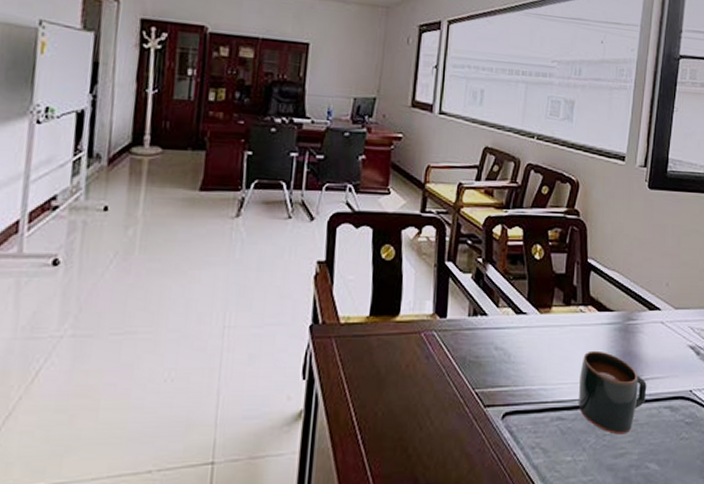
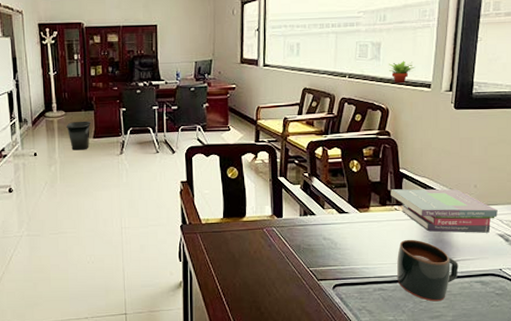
waste bin: none [160,164,199,207] -> present [66,121,91,150]
books: none [576,285,689,344] -> present [391,189,498,233]
succulent plant: none [582,125,609,153] -> present [389,61,415,84]

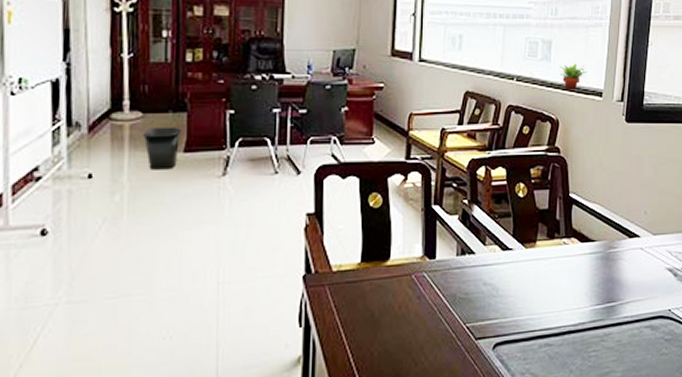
books: present [391,189,498,233] -> none [559,216,667,269]
mug: present [397,239,459,302] -> none [565,279,628,356]

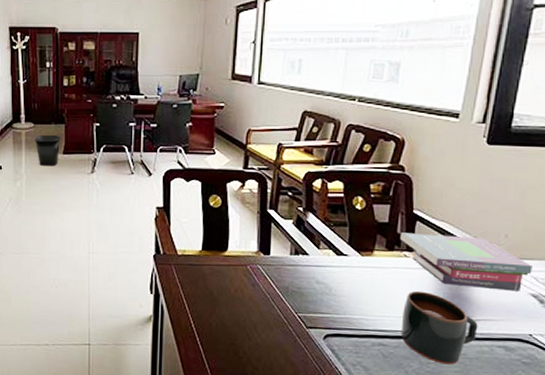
books: none [559,216,667,269] -> present [400,233,532,291]
succulent plant: present [560,63,586,91] -> none [408,84,441,111]
mug: none [565,279,628,356] -> present [401,290,478,365]

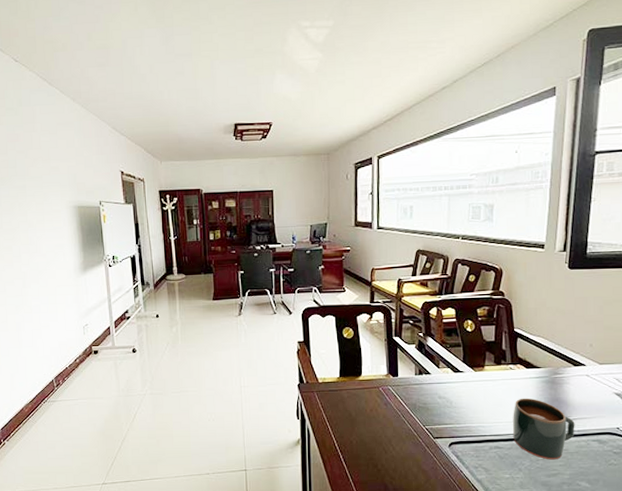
waste bin: present [34,134,61,166] -> none [186,283,210,312]
books: present [400,233,532,291] -> none [505,348,614,392]

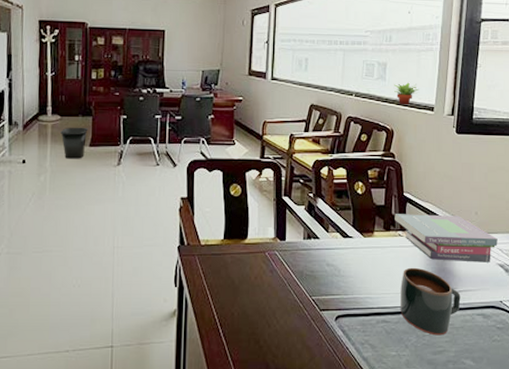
waste bin: none [186,283,210,312] -> present [60,127,88,159]
succulent plant: none [502,222,528,245] -> present [394,82,419,105]
books: none [505,348,614,392] -> present [395,214,498,262]

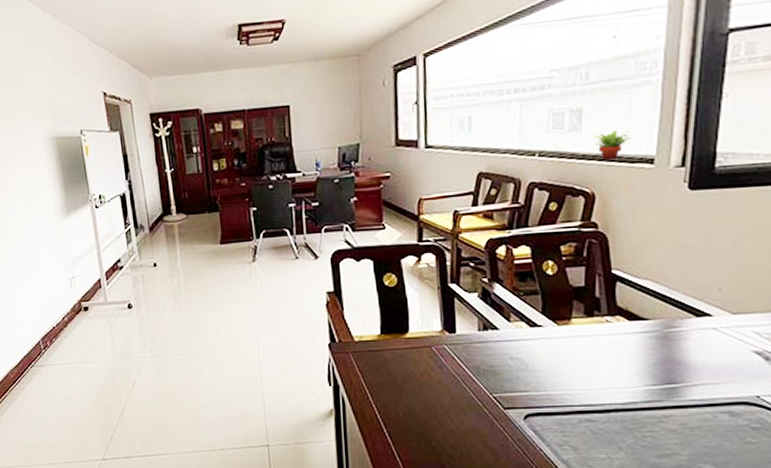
waste bin: present [60,127,88,159] -> none [188,224,217,259]
books: present [395,214,498,262] -> none [599,294,753,350]
mug: present [401,267,461,336] -> none [610,358,697,437]

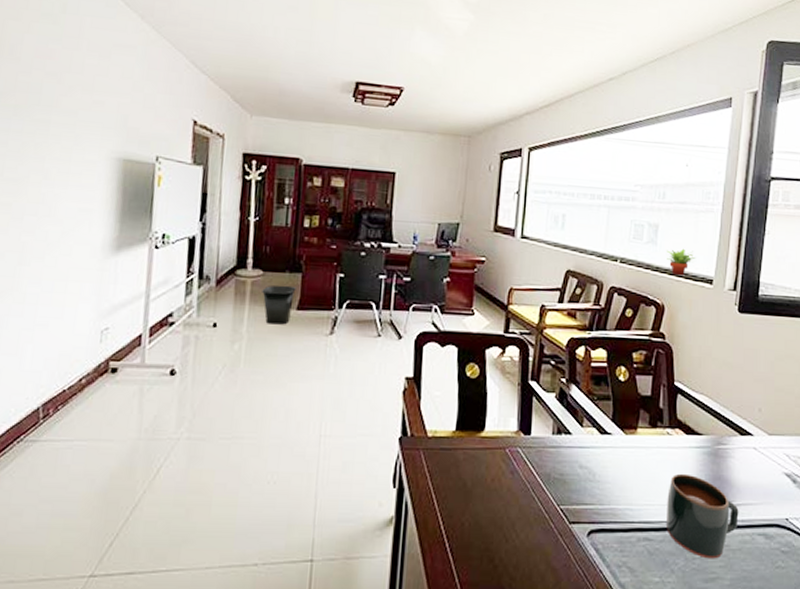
waste bin: none [188,224,217,259] -> present [262,285,296,325]
mug: none [610,358,697,437] -> present [666,473,739,559]

